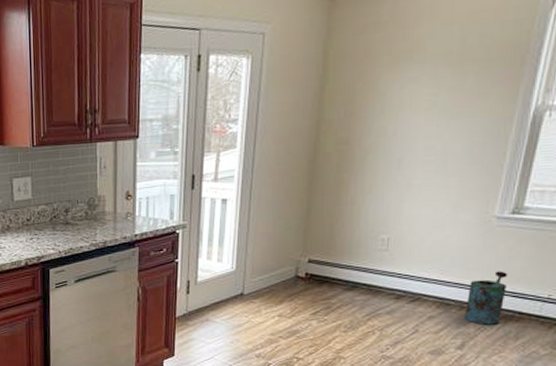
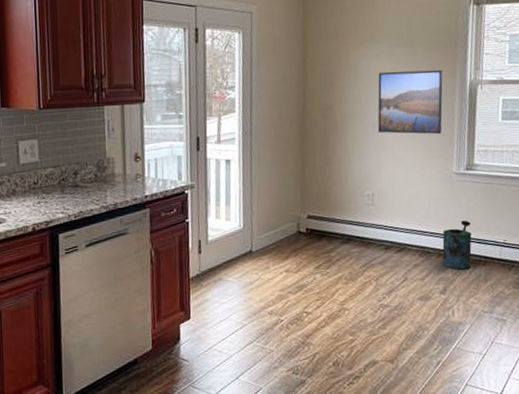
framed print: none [403,93,500,172] -> present [377,69,443,135]

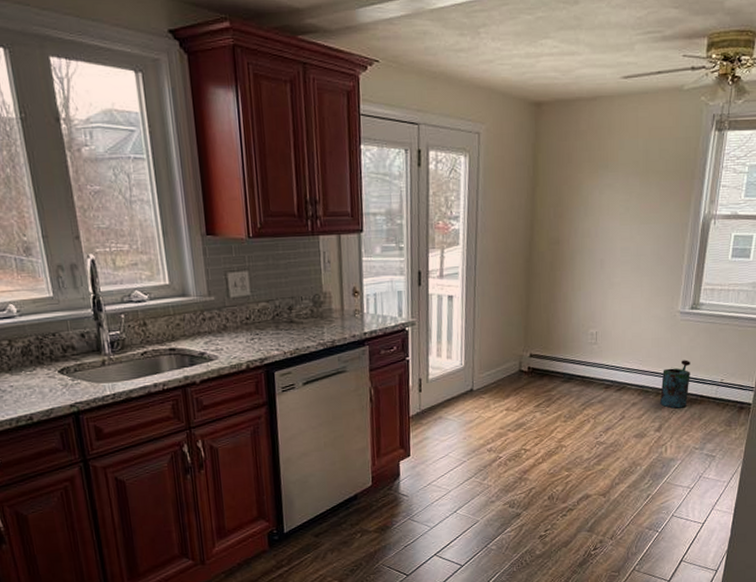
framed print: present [377,69,443,135] -> none [605,202,677,272]

